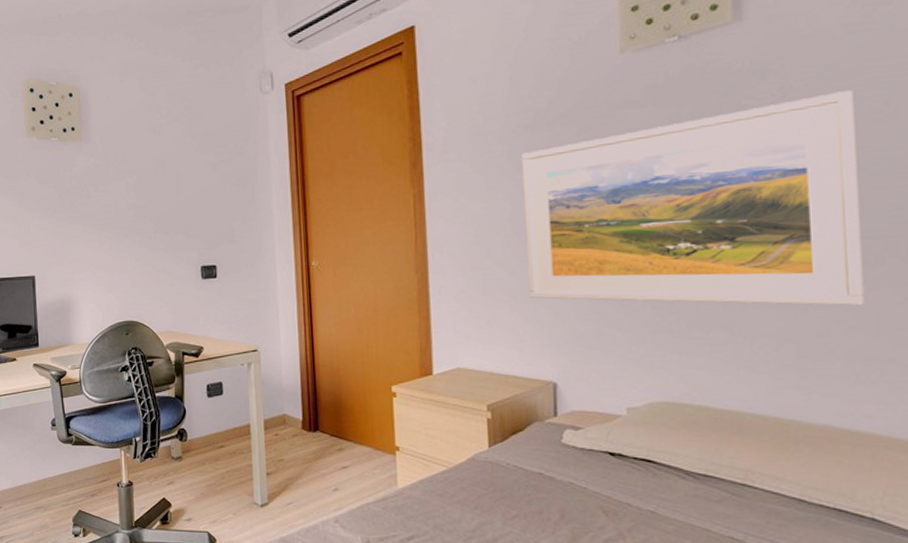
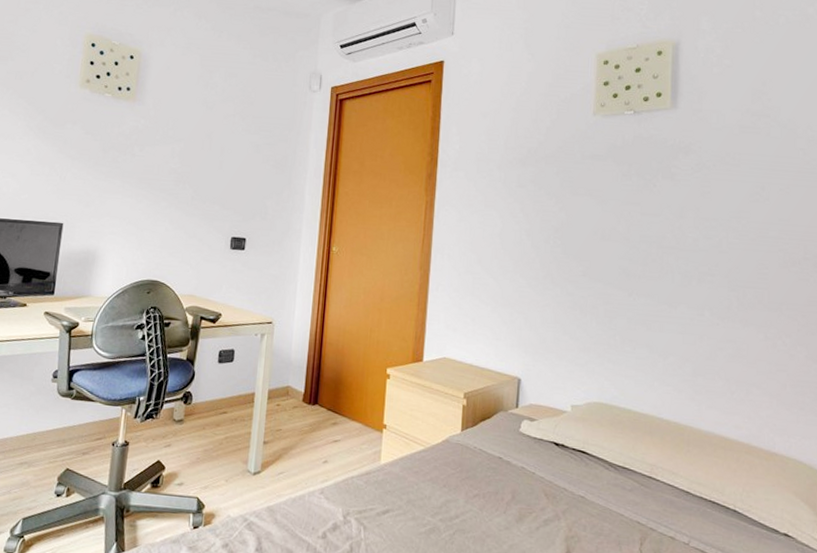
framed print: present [521,90,864,306] -> none [507,174,743,339]

